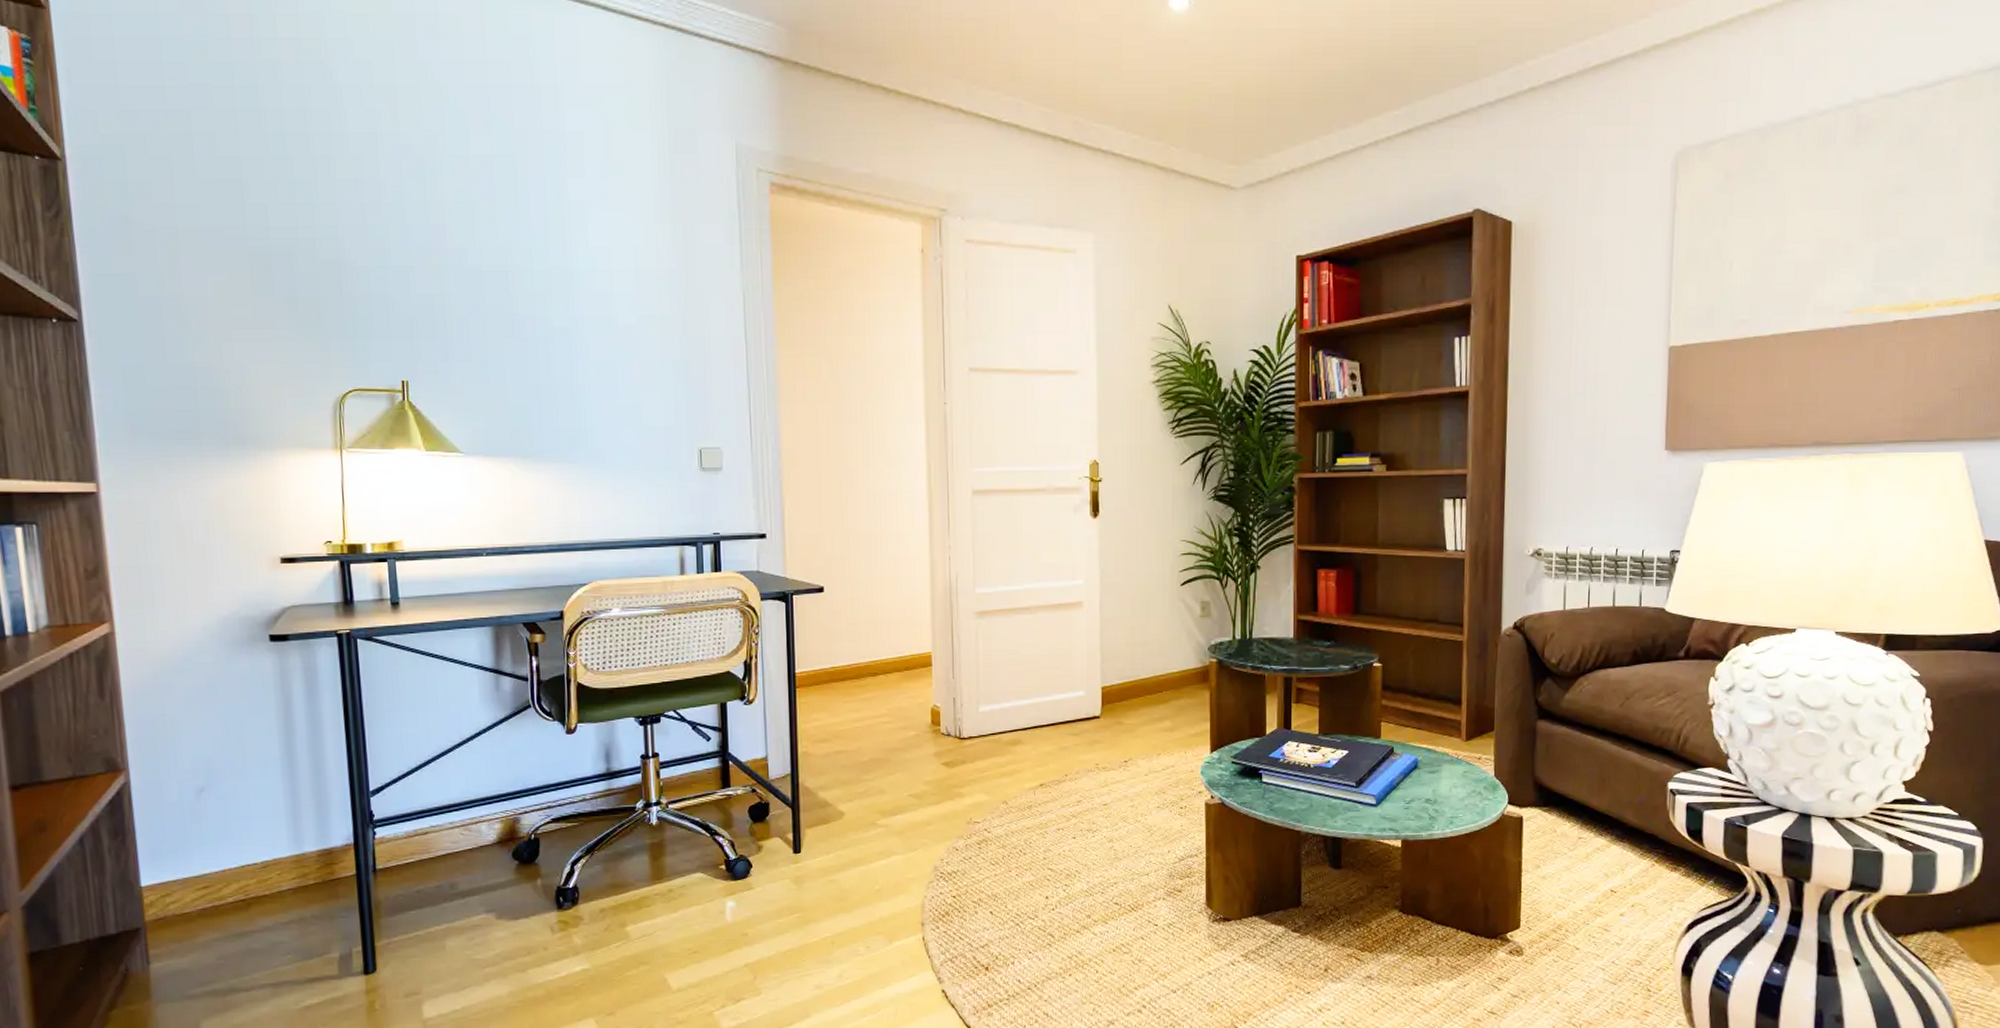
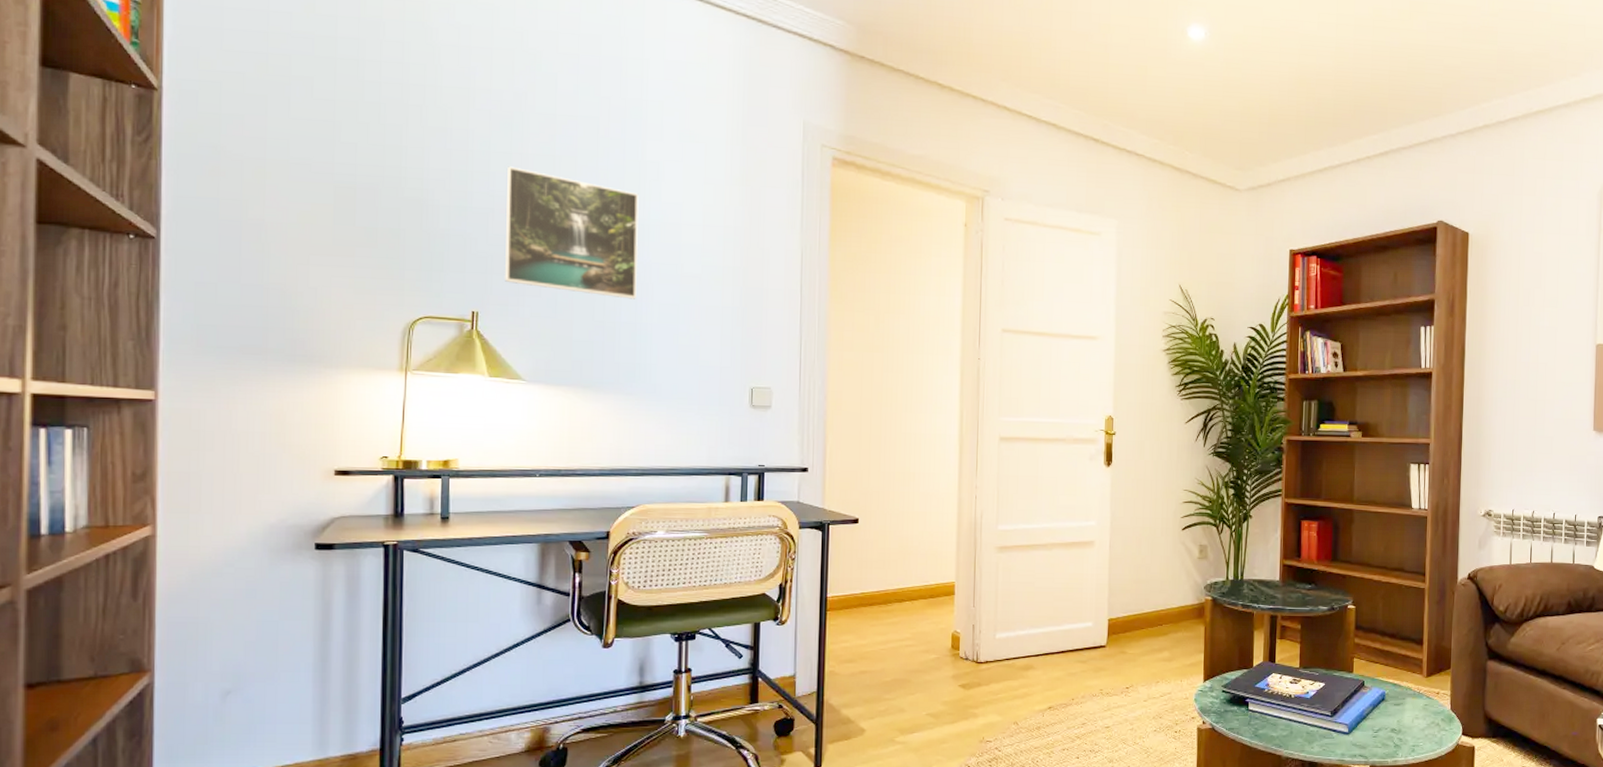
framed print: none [424,218,571,358] -> present [504,166,639,299]

